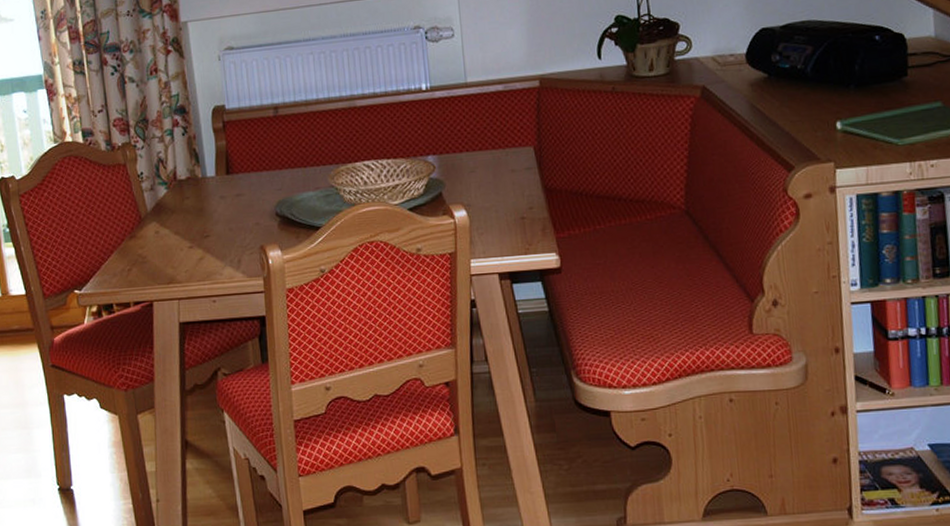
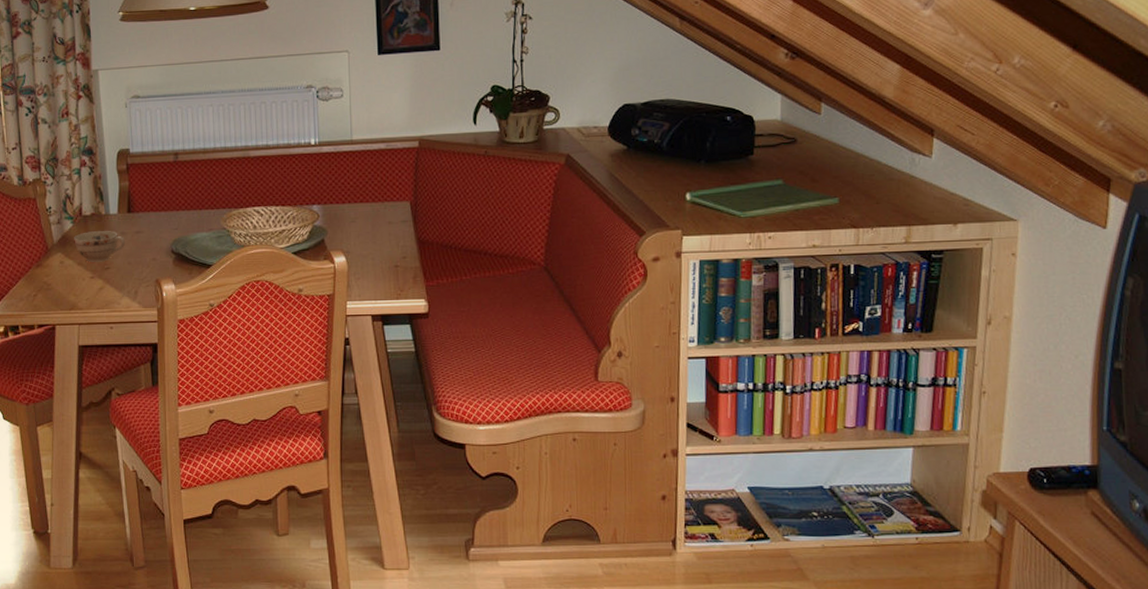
teacup: none [169,195,225,231] -> present [74,231,125,262]

